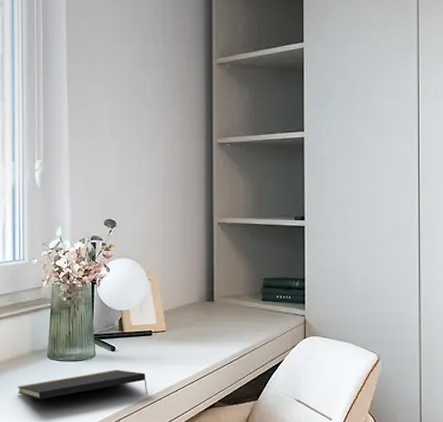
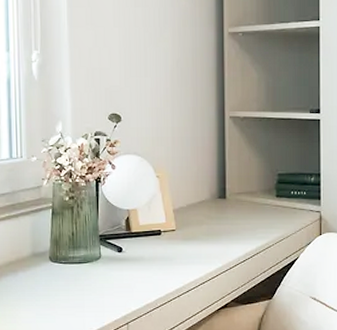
notepad: present [18,370,149,400] -> none [18,271,158,305]

